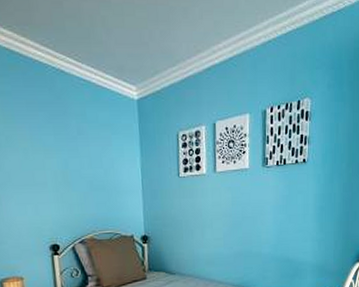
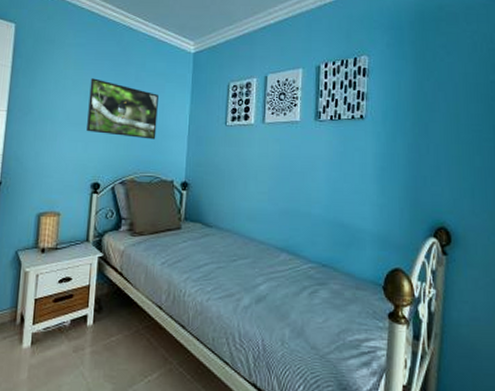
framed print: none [26,133,110,197] -> present [87,78,158,140]

